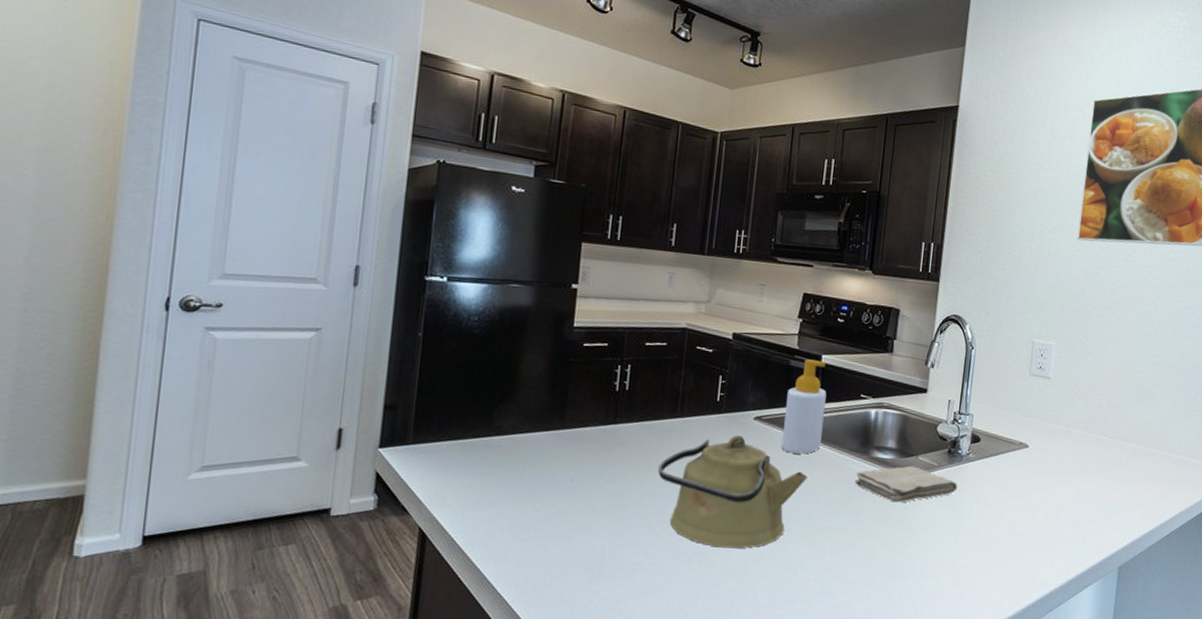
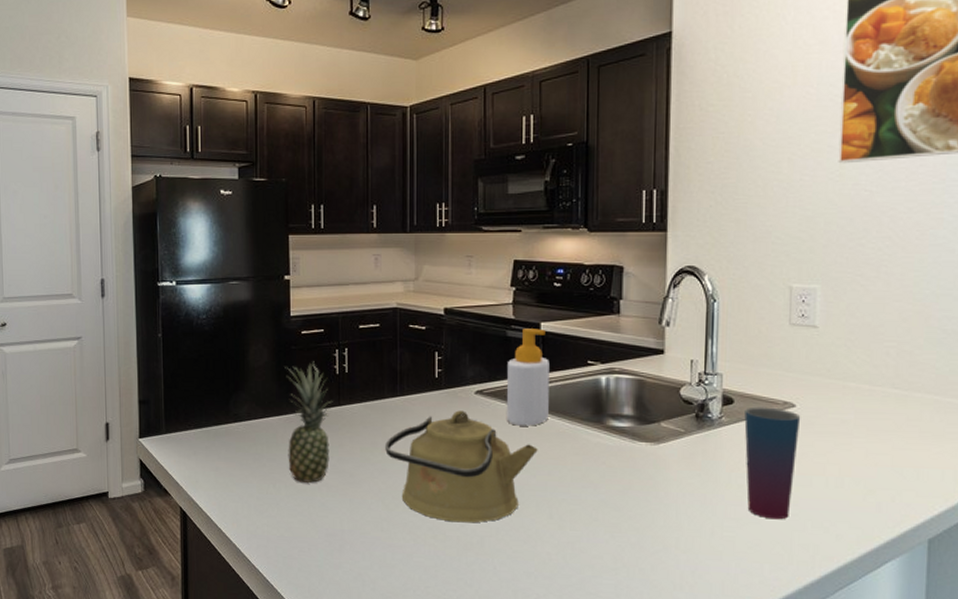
fruit: none [552,375,609,504] -> present [285,361,333,483]
washcloth: present [855,466,958,503] -> none [591,433,711,473]
cup: none [983,445,1032,549] -> present [744,407,801,520]

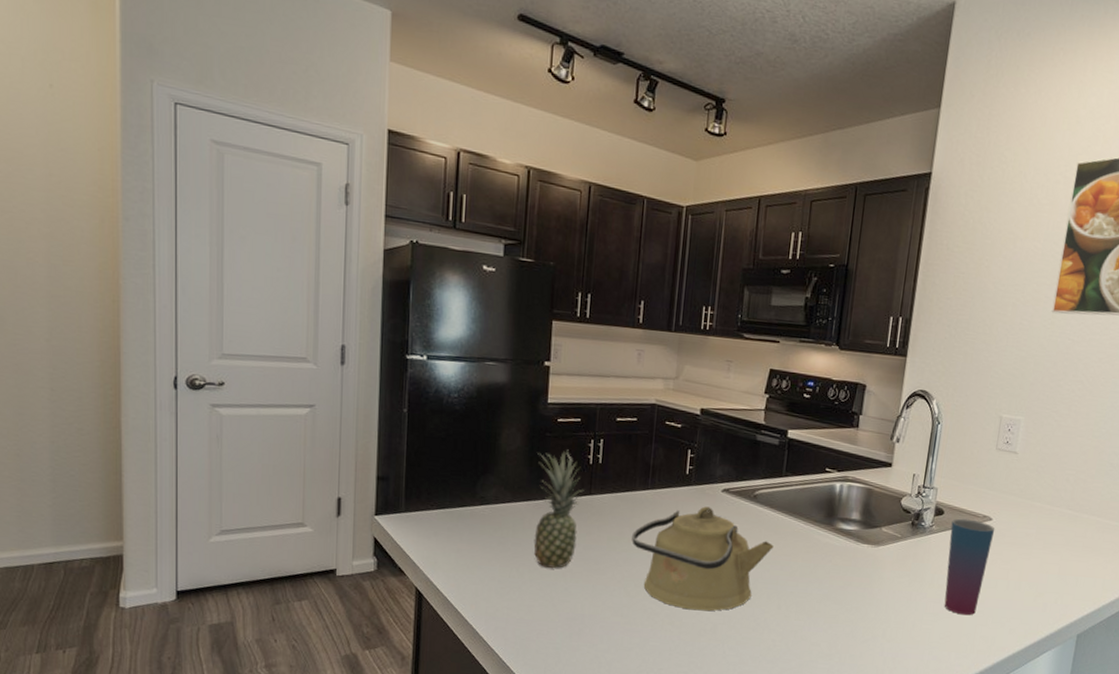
soap bottle: present [507,328,549,426] -> none [749,434,792,525]

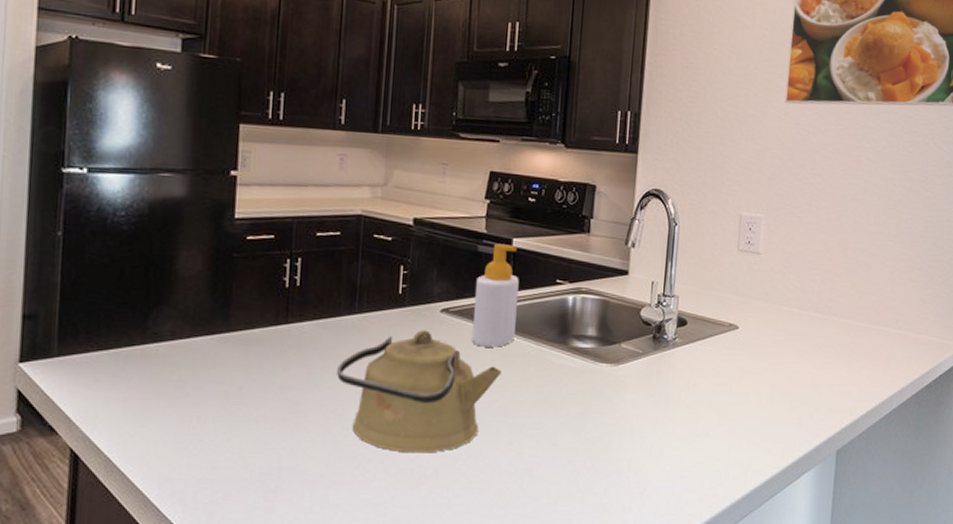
fruit: present [534,449,584,568] -> none [219,271,280,413]
soap bottle: none [749,434,792,525] -> present [472,244,519,347]
cup: present [944,518,995,616] -> none [693,328,743,437]

